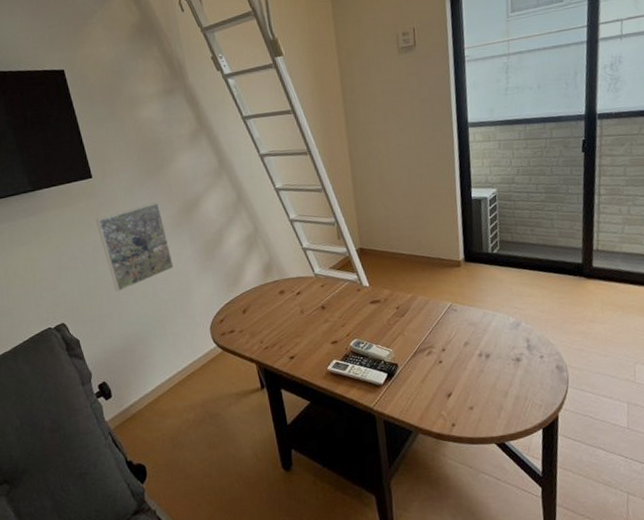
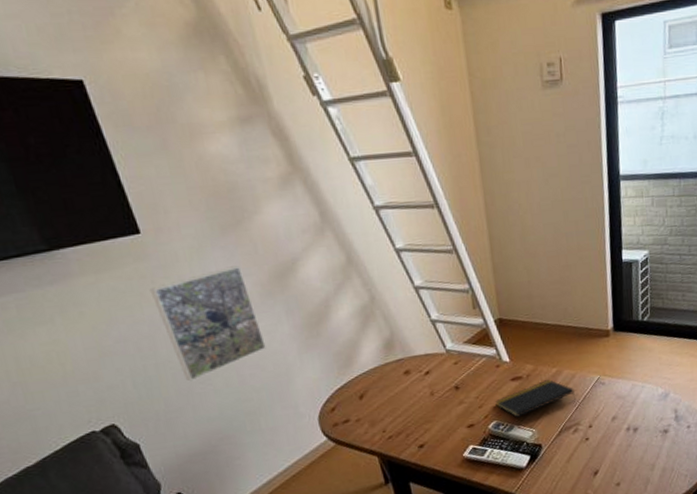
notepad: none [356,304,429,338] -> present [495,379,575,418]

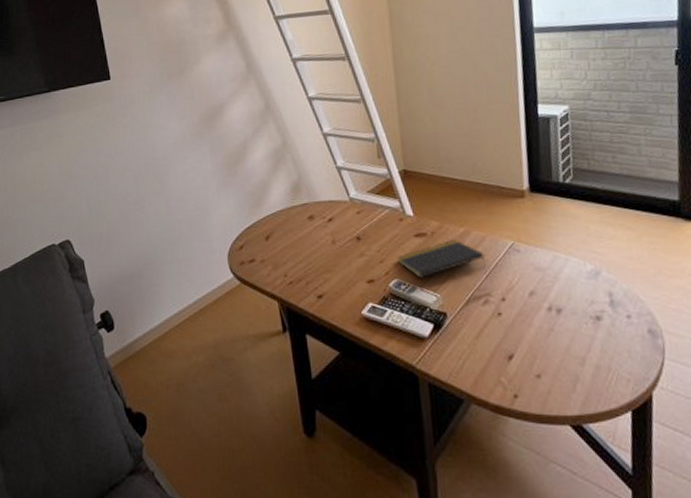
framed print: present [149,265,266,382] -> none [110,108,191,208]

